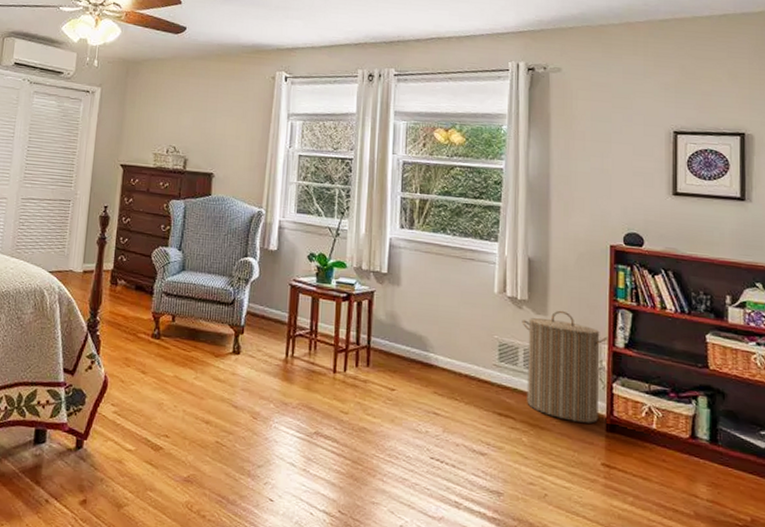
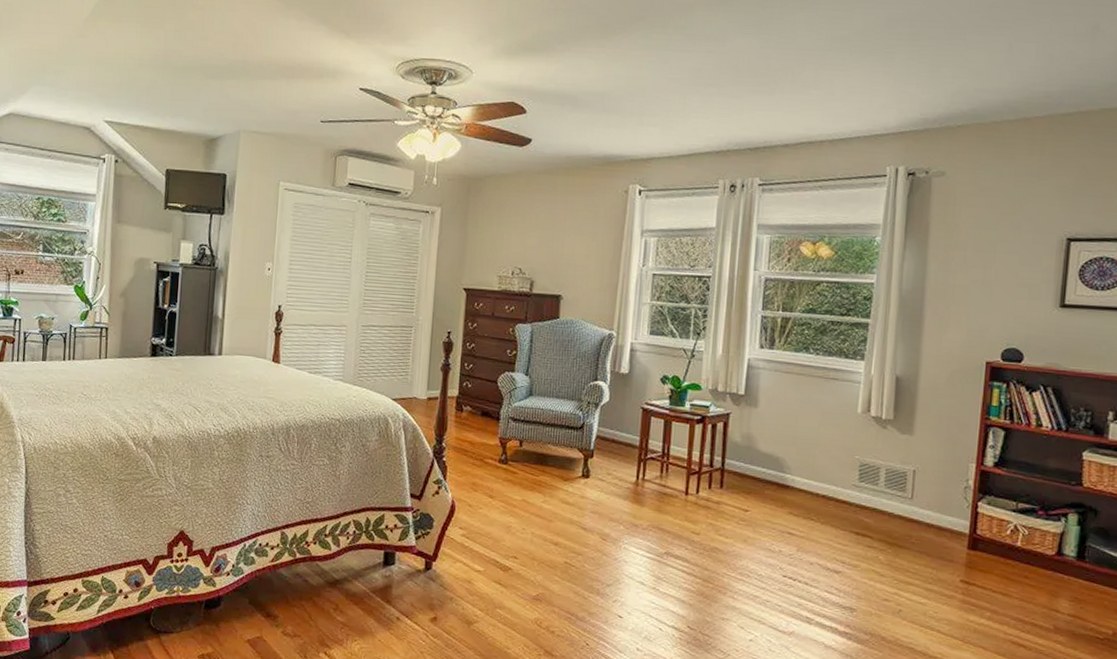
laundry hamper: present [522,310,608,423] -> none [885,429,977,542]

